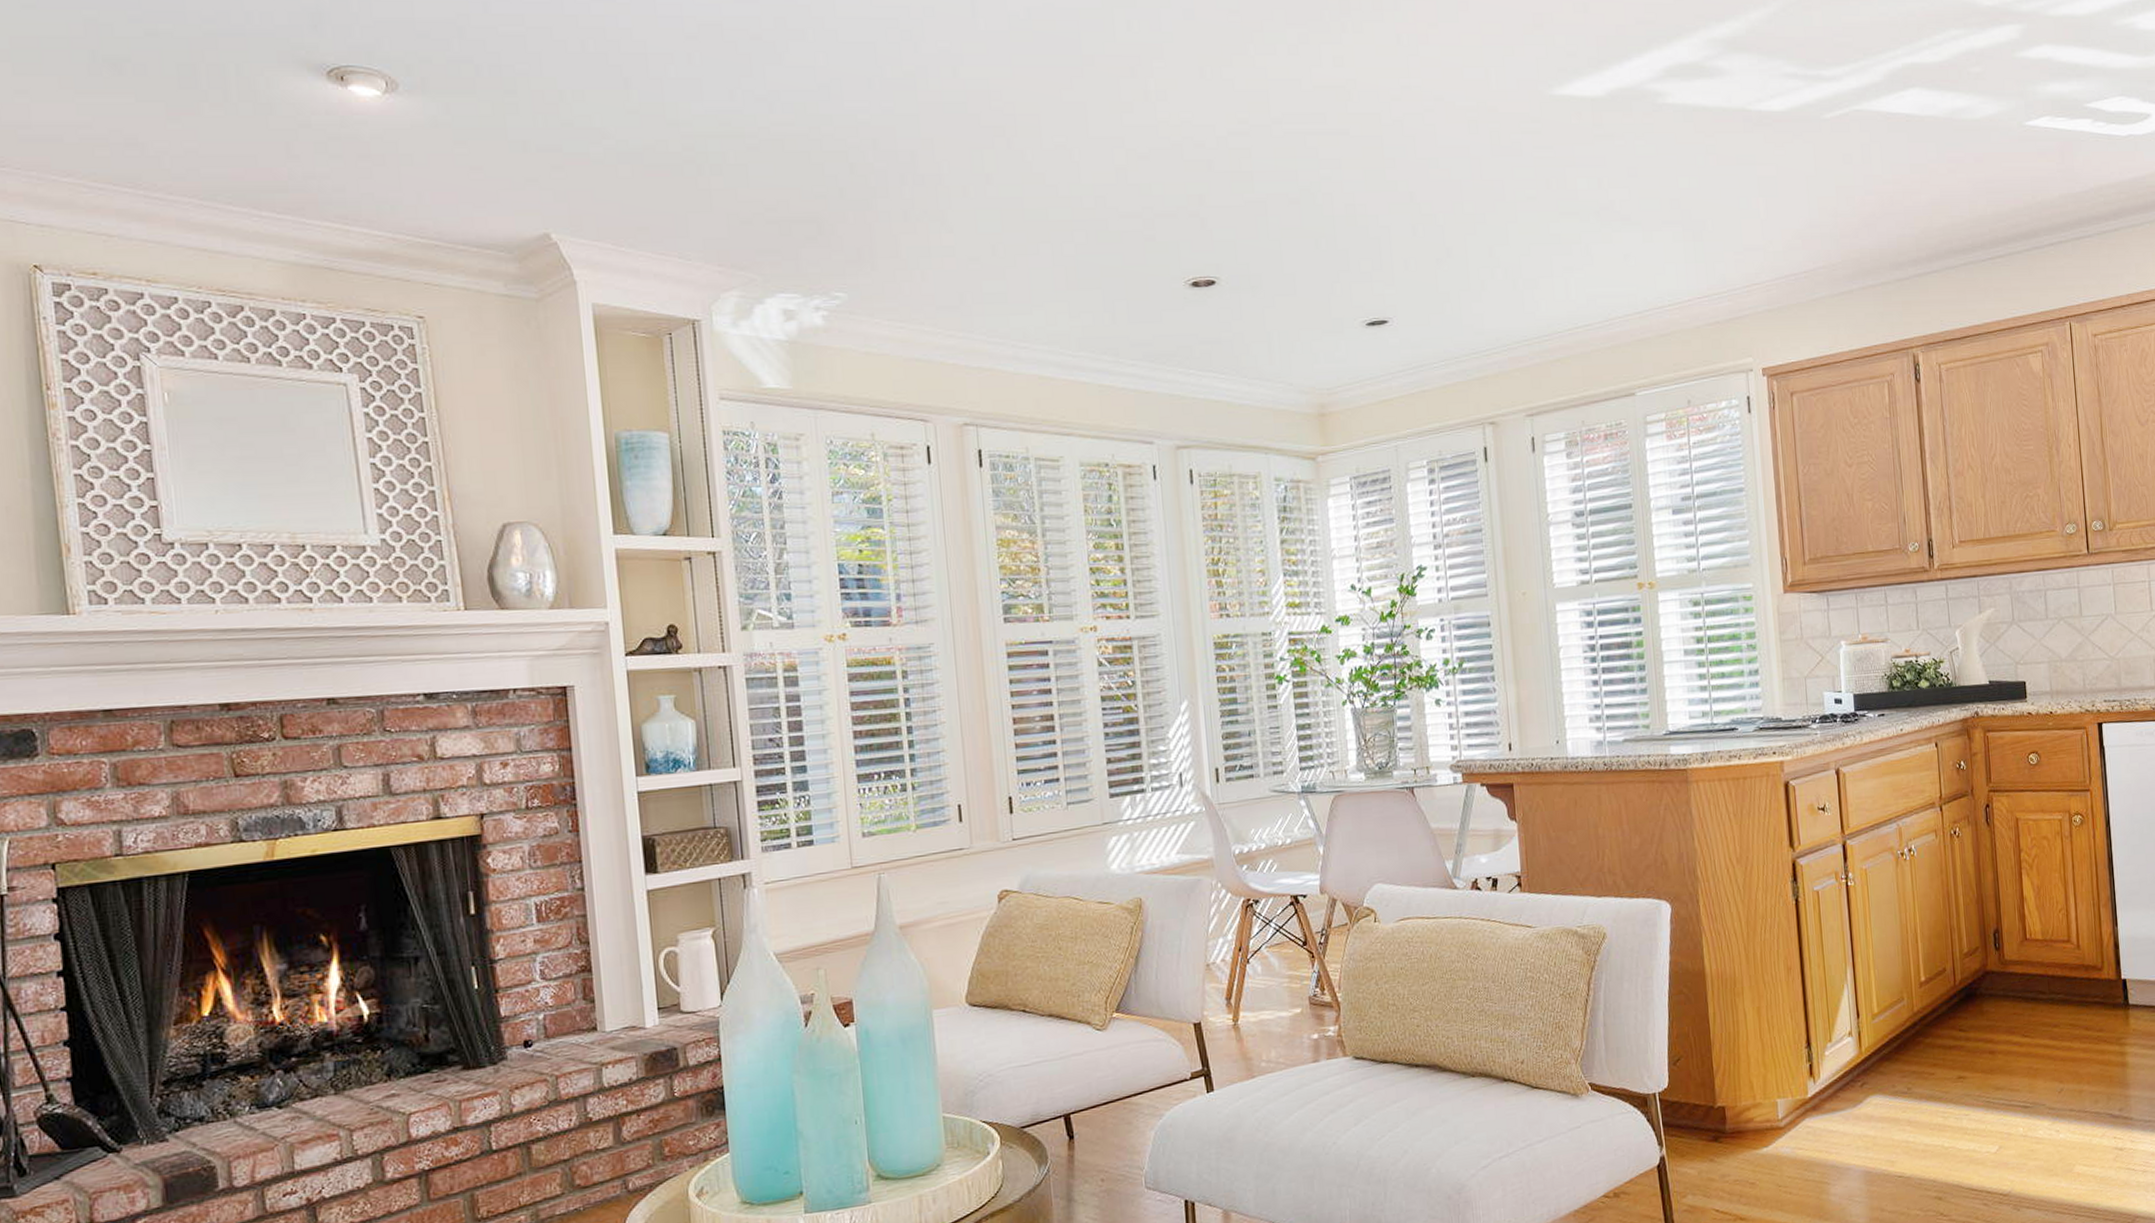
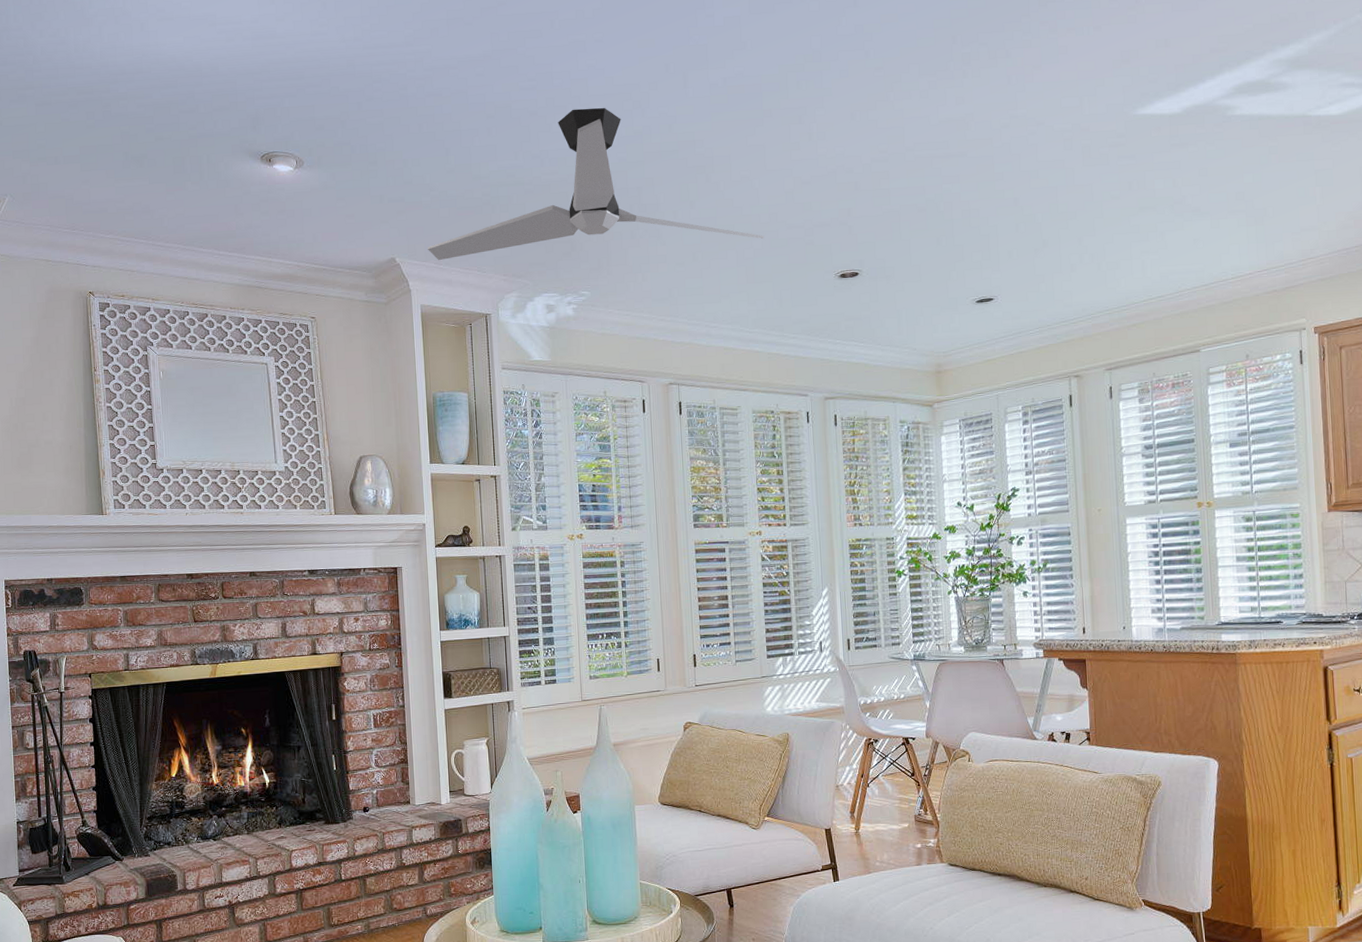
ceiling fan: none [601,35,1089,240] -> present [428,107,765,260]

